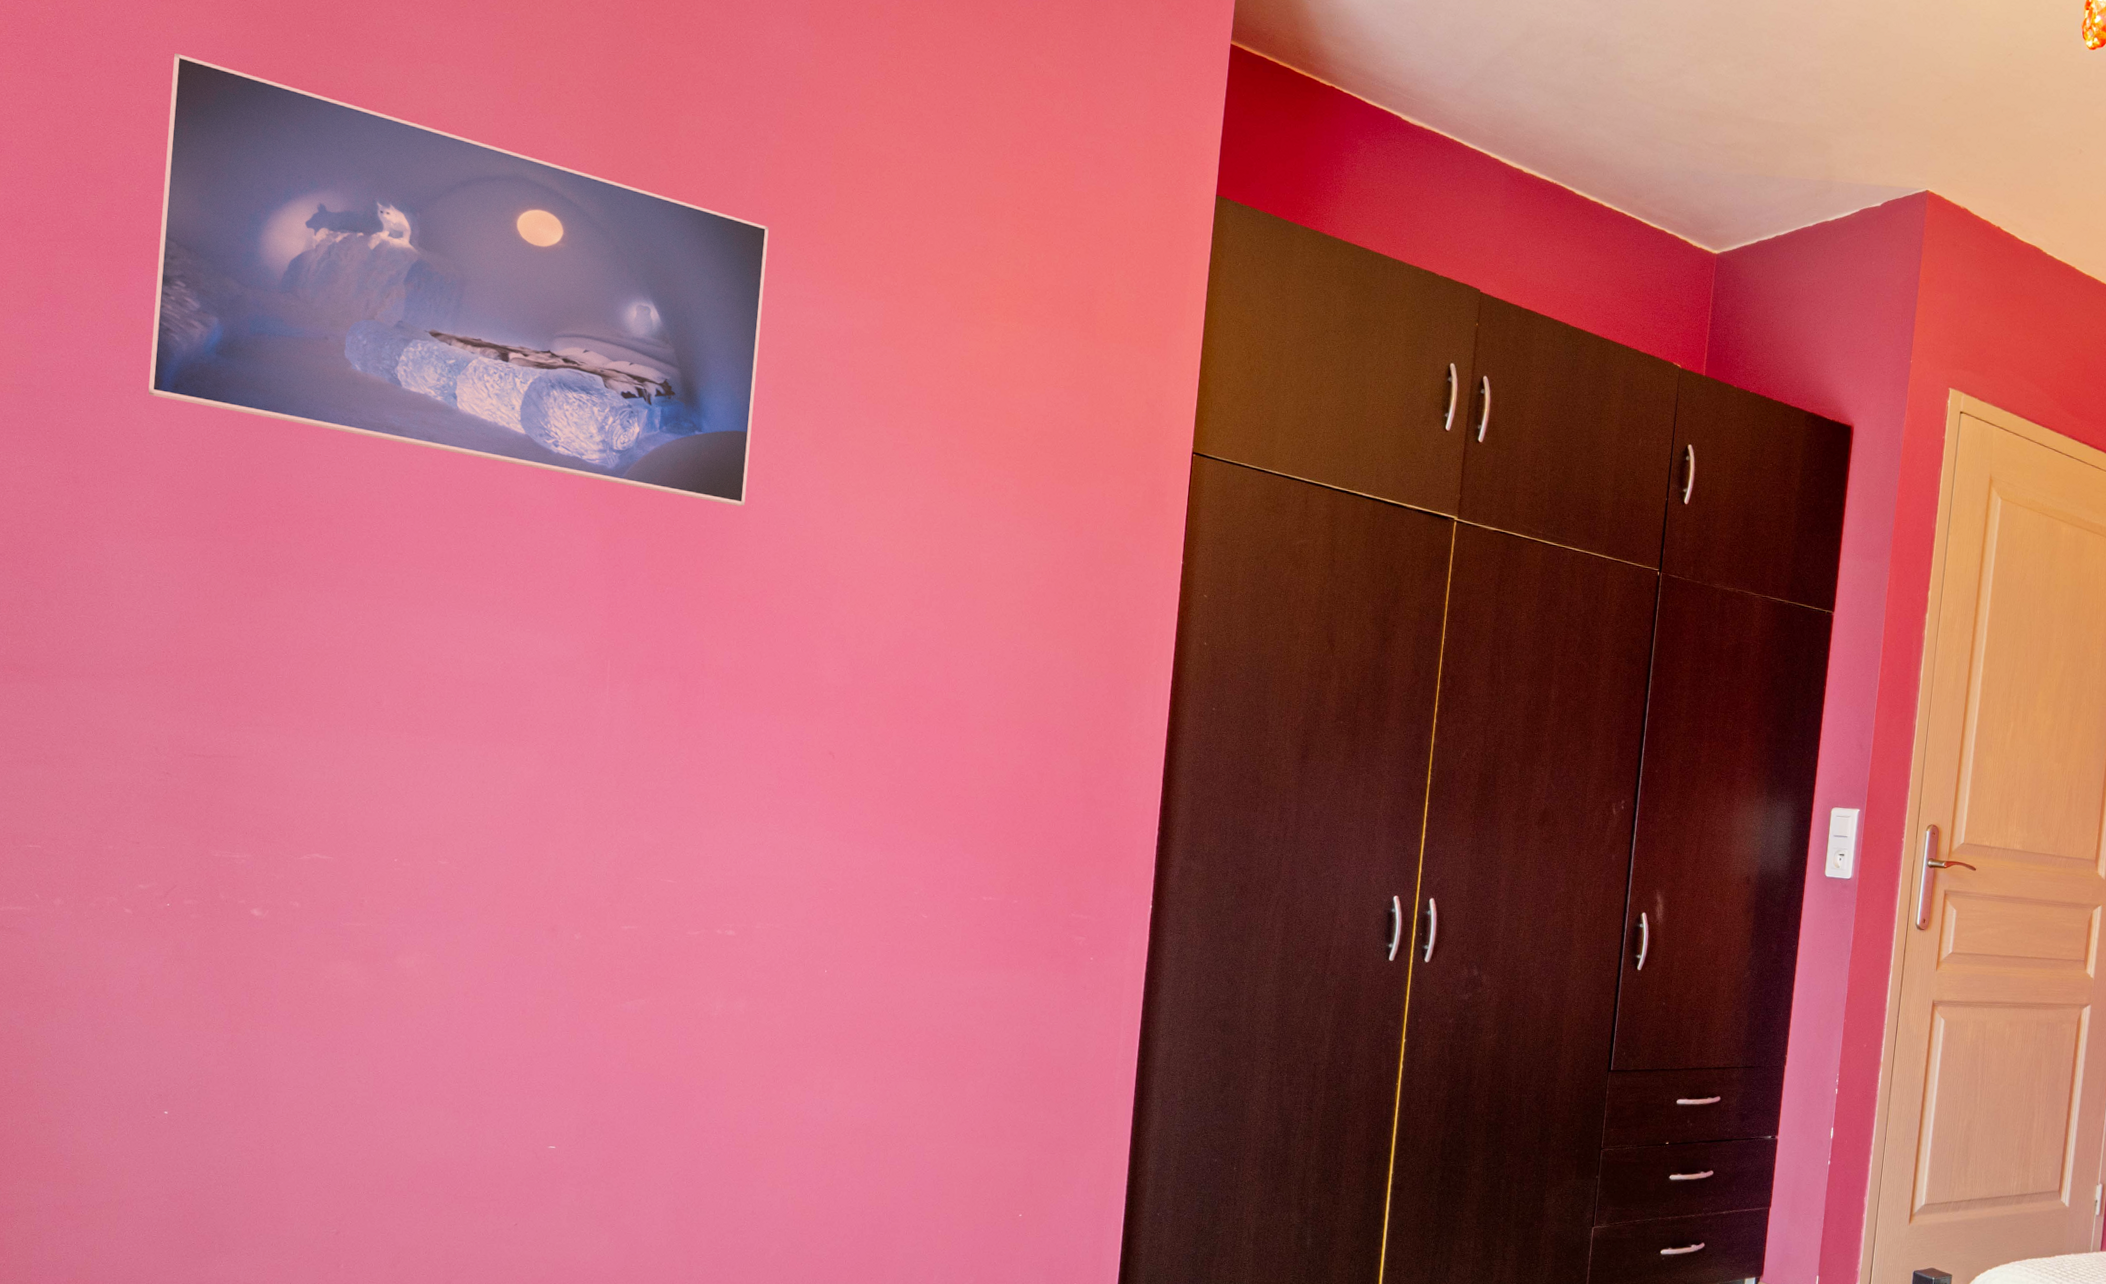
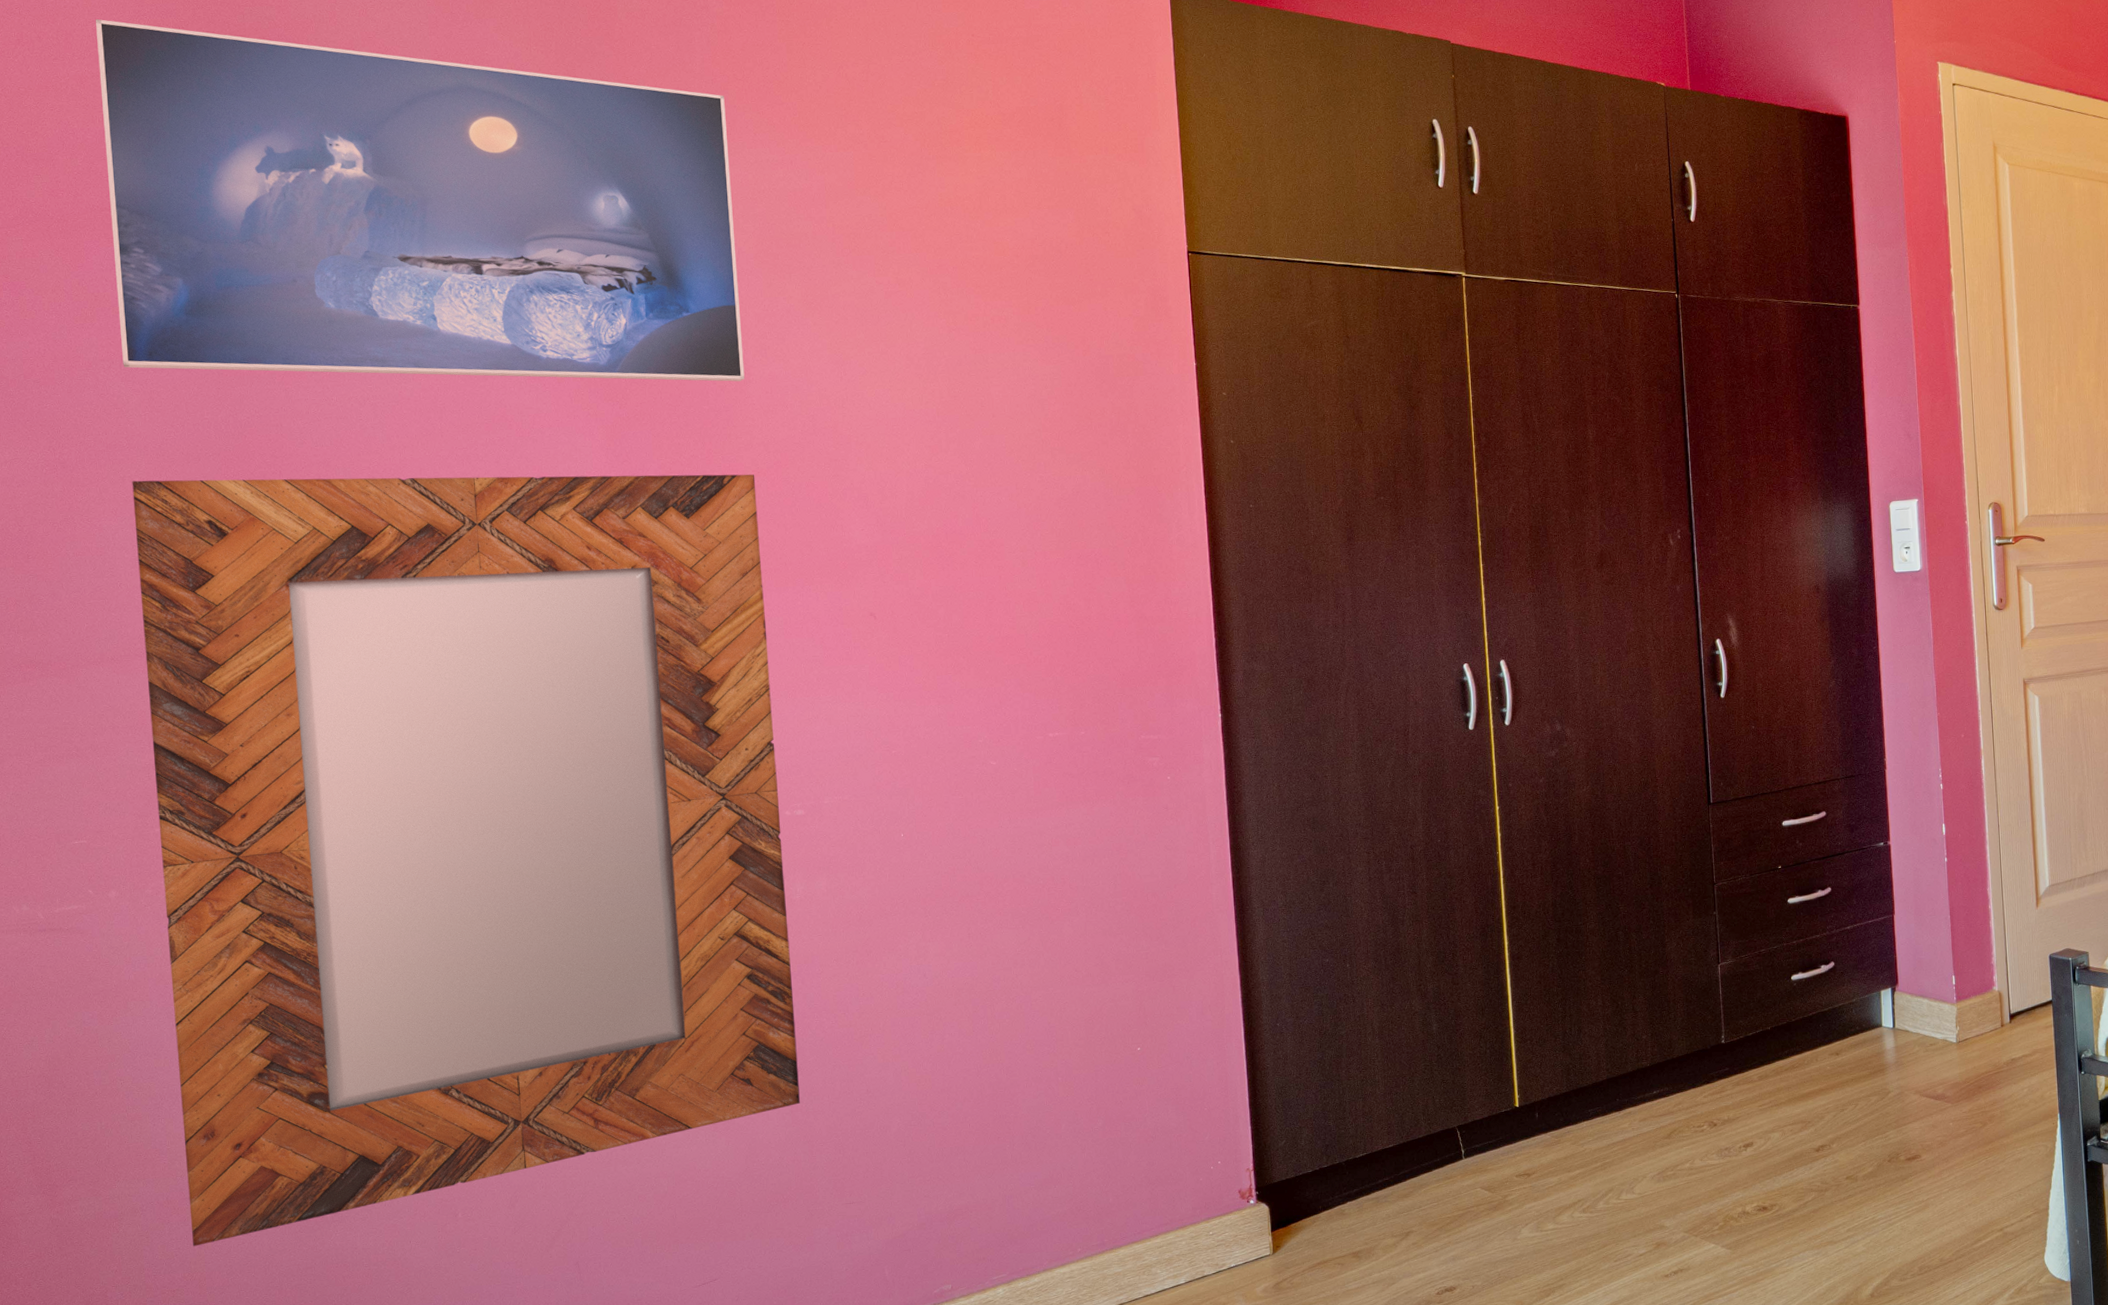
home mirror: none [82,506,740,1254] -> present [132,474,800,1247]

